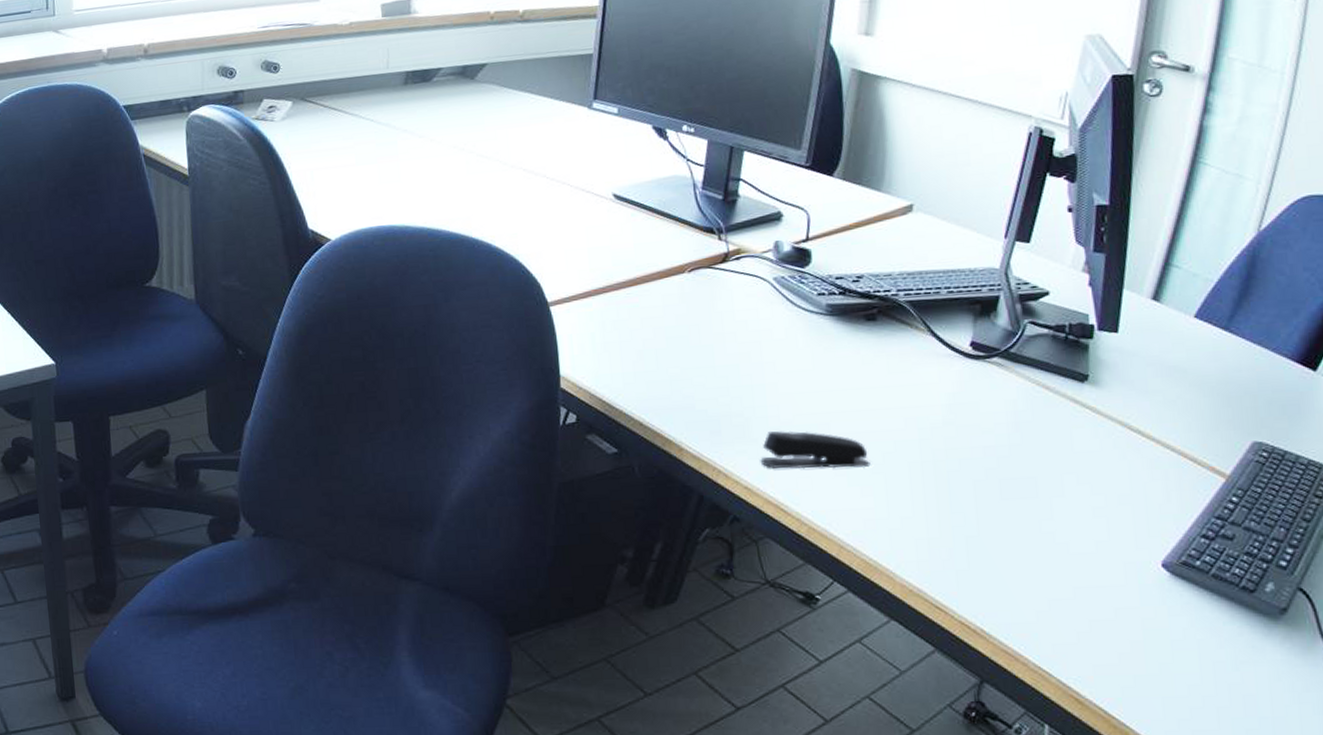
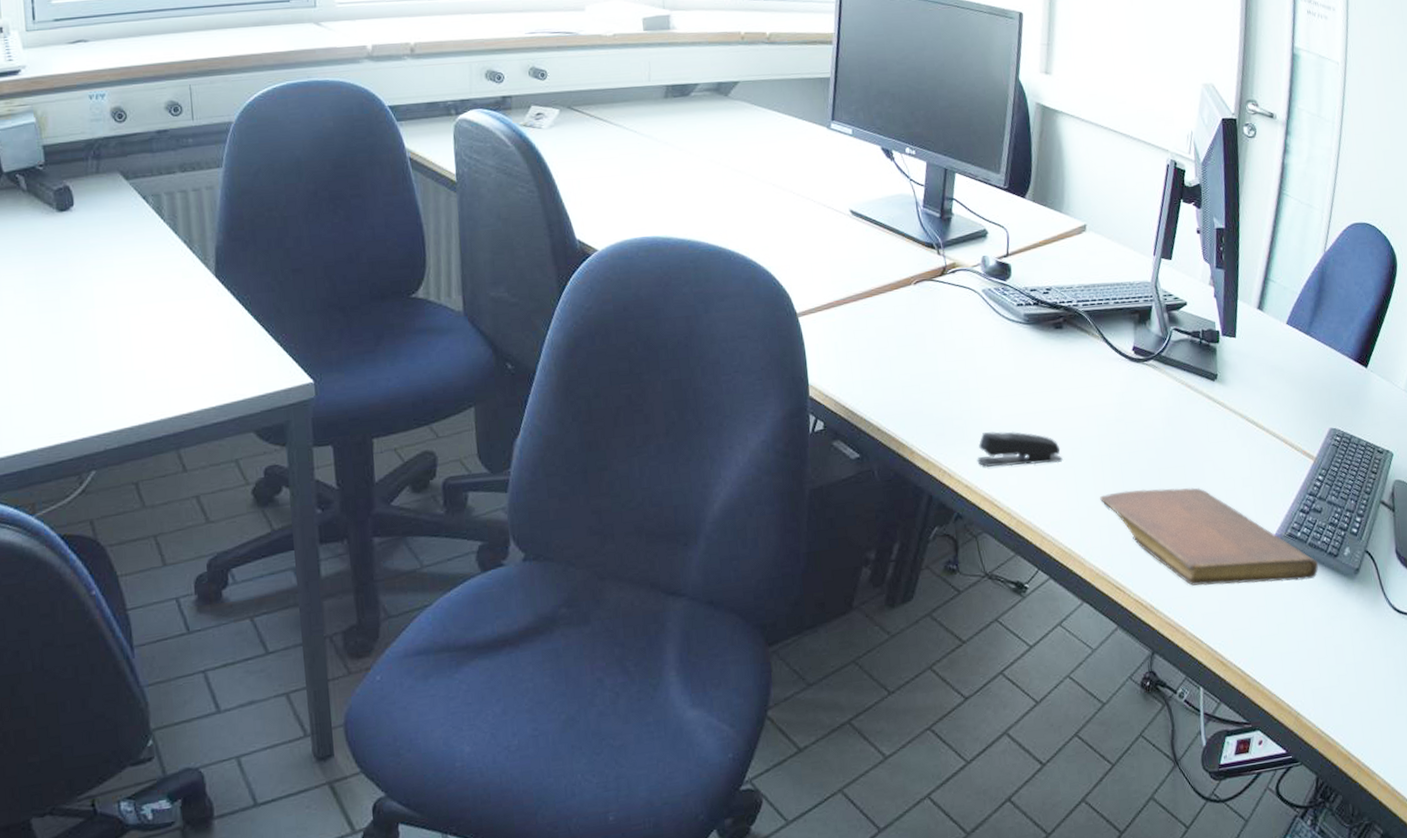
notebook: none [918,500,1226,617] -> present [1100,487,1319,586]

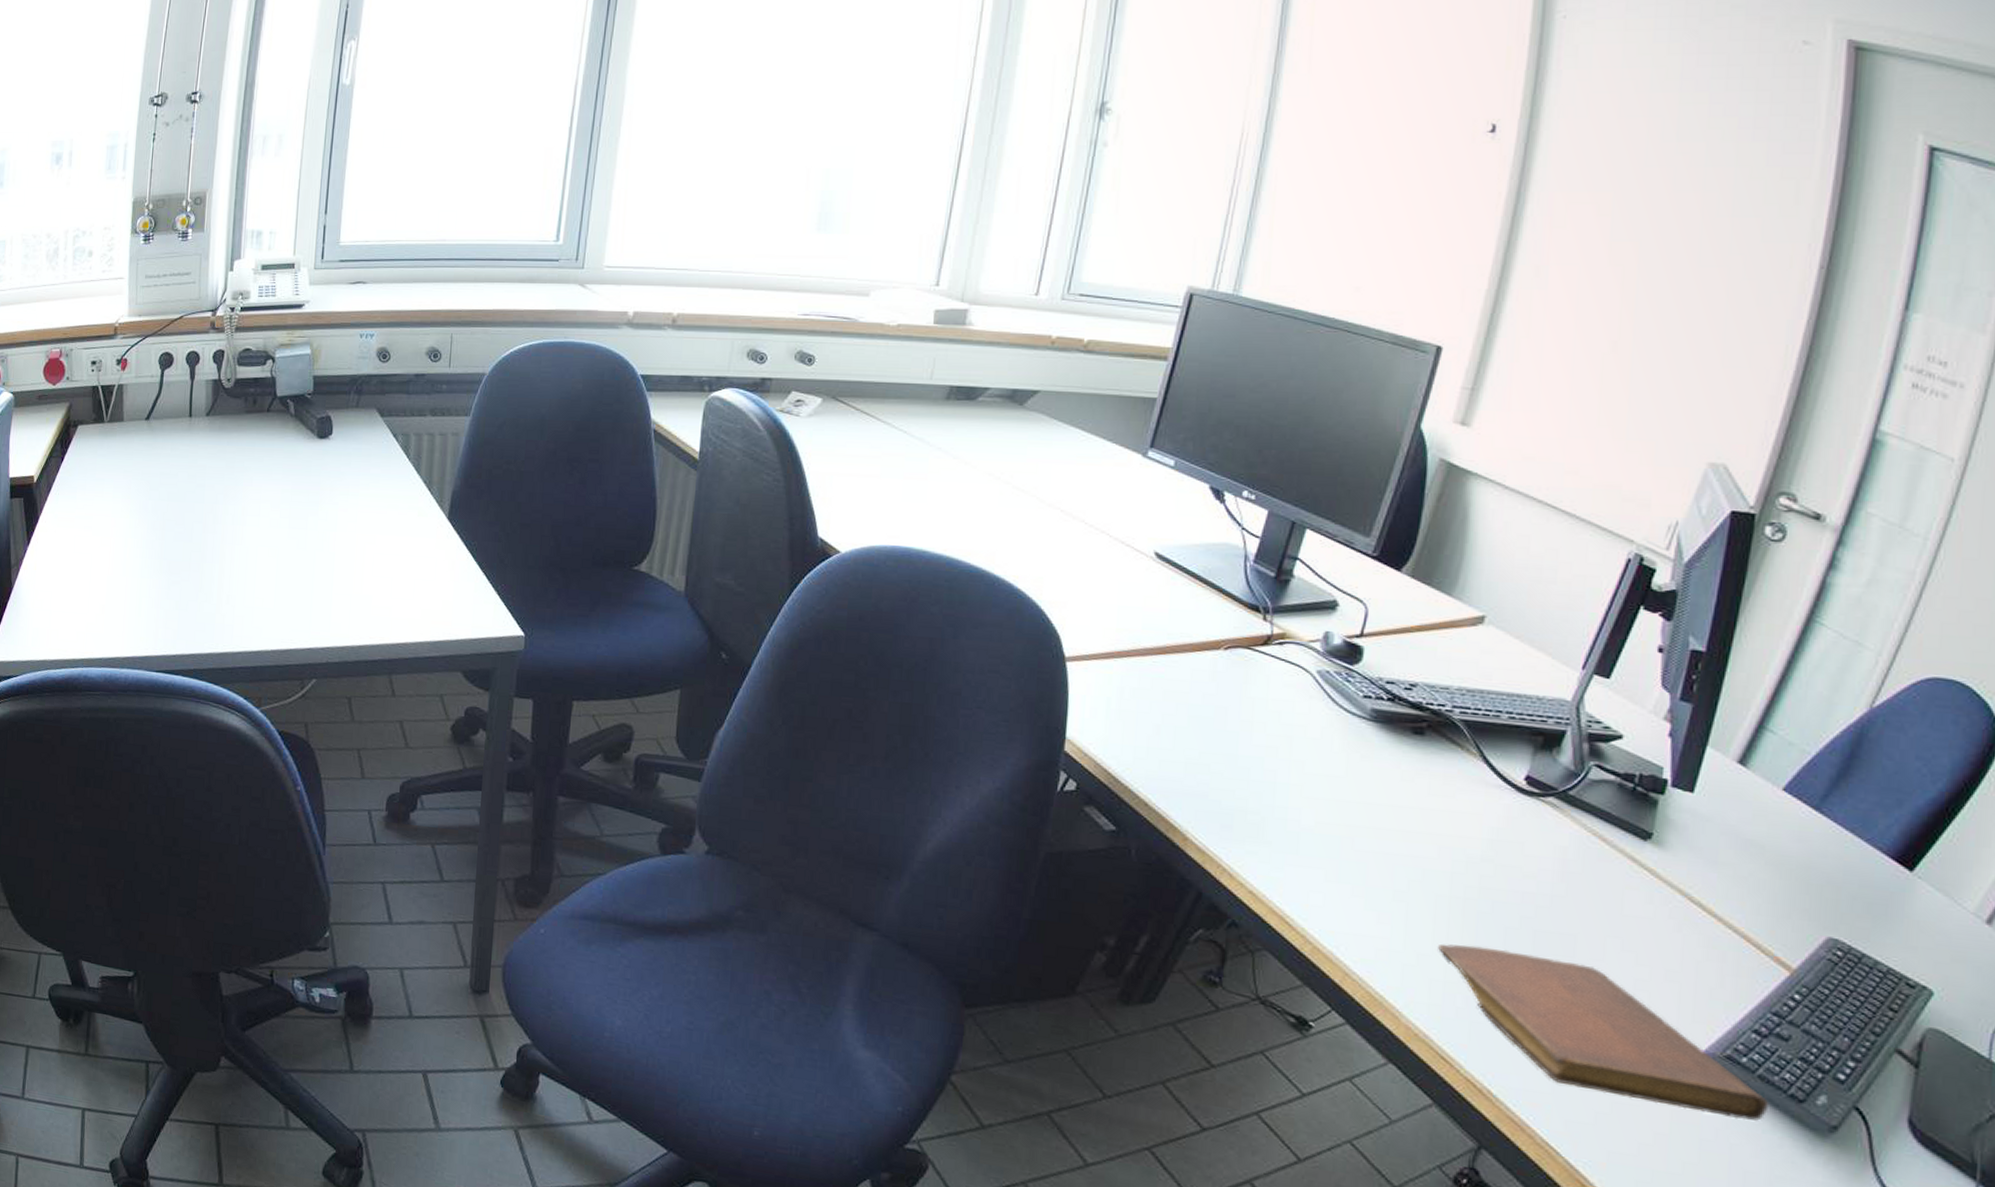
stapler: present [977,431,1063,467] -> none [1271,836,1393,892]

